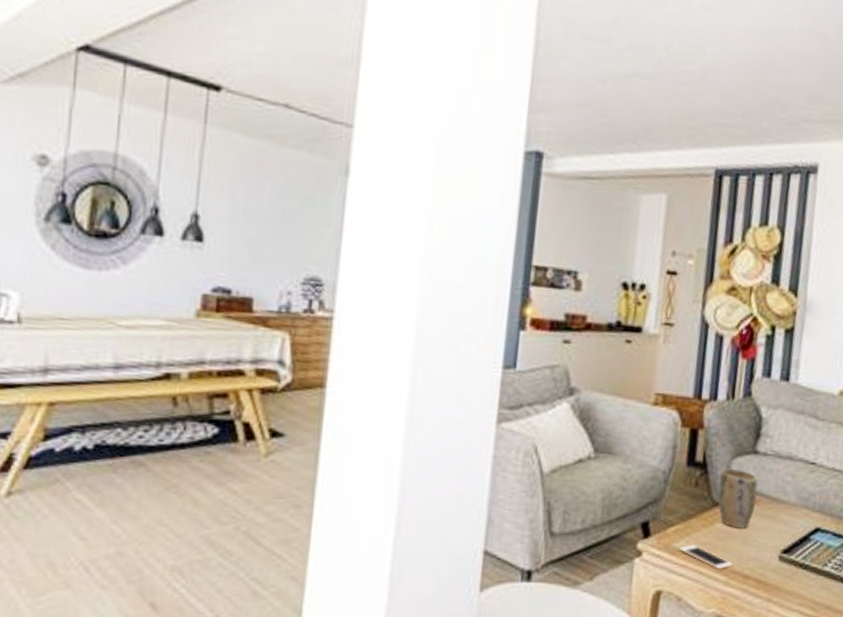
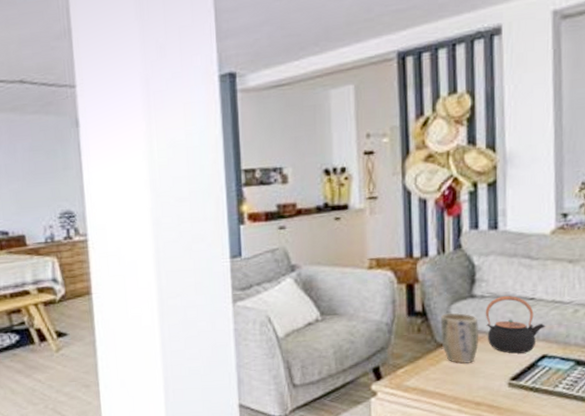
cell phone: present [679,544,733,570] -> none [411,381,464,400]
teapot: none [764,456,823,524] -> present [485,296,546,354]

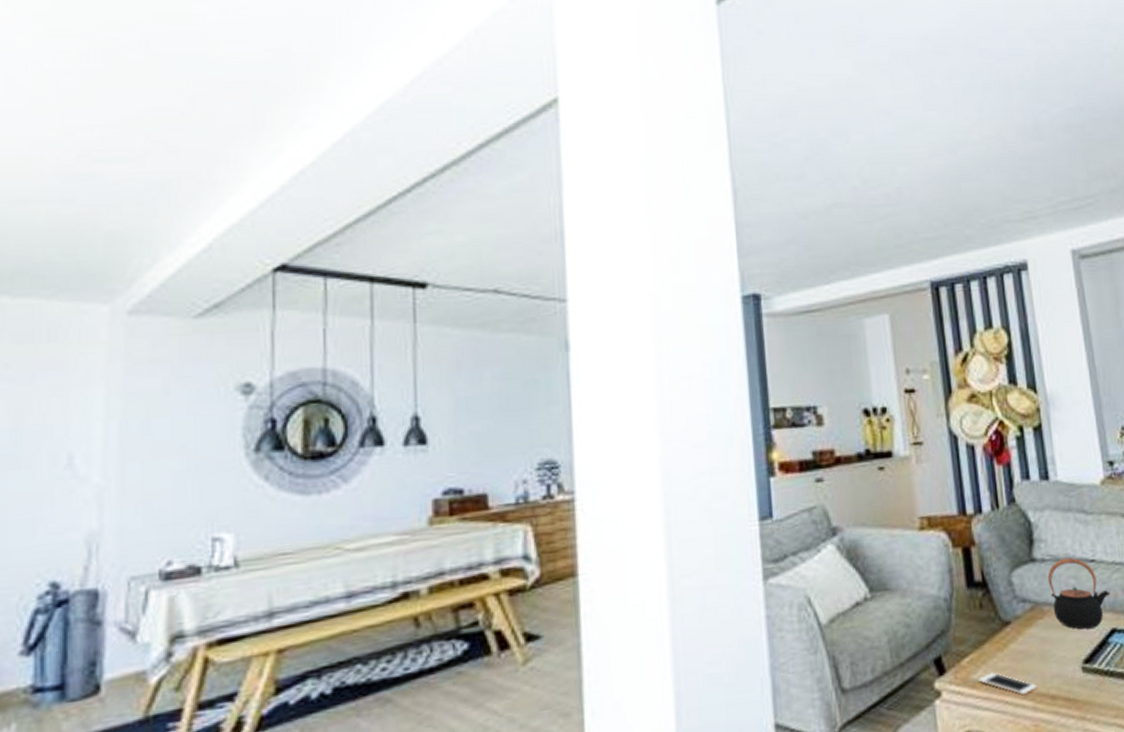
cell phone: none [411,381,464,400] -> present [978,672,1037,696]
plant pot: present [440,313,480,364] -> none [1002,581,1046,647]

